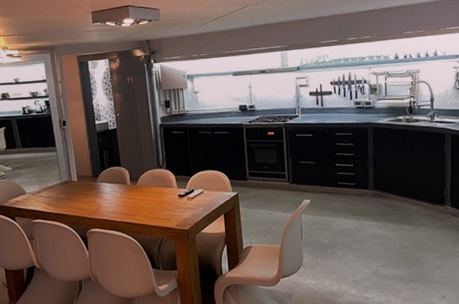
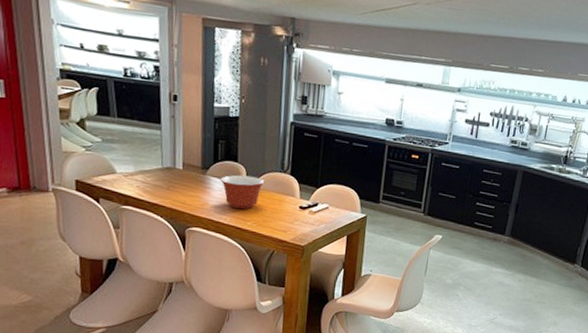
mixing bowl: none [108,176,146,207] -> present [220,175,265,210]

